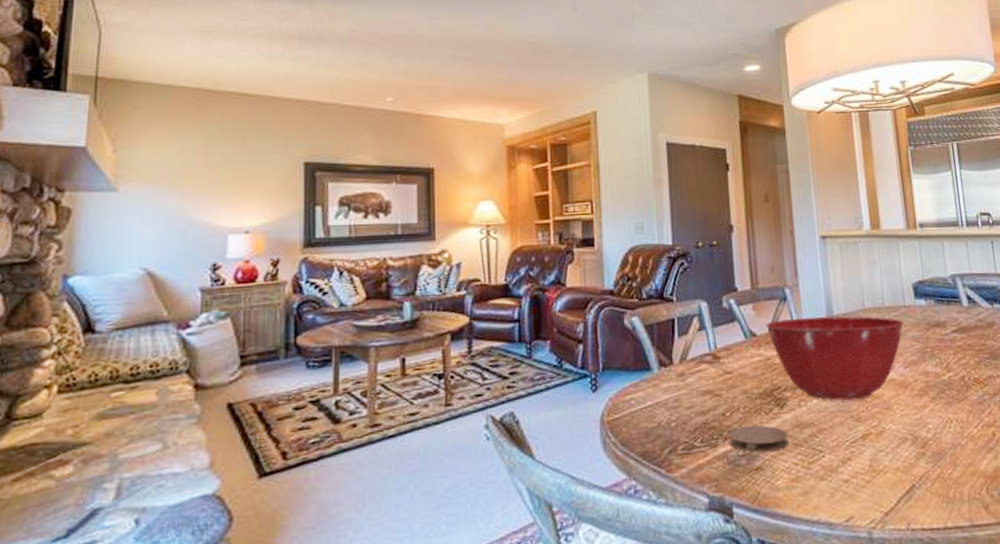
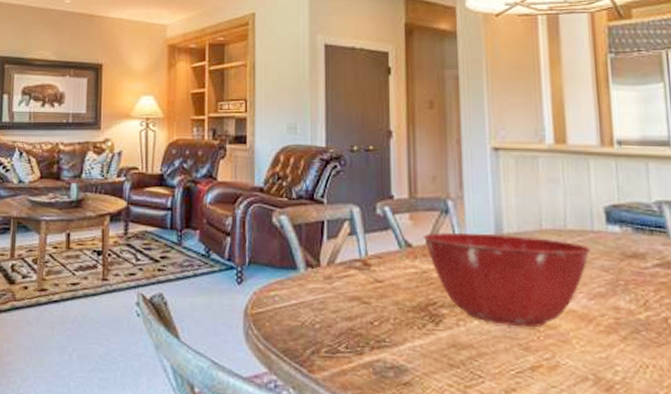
coaster: present [729,425,789,453] -> none [376,337,444,368]

